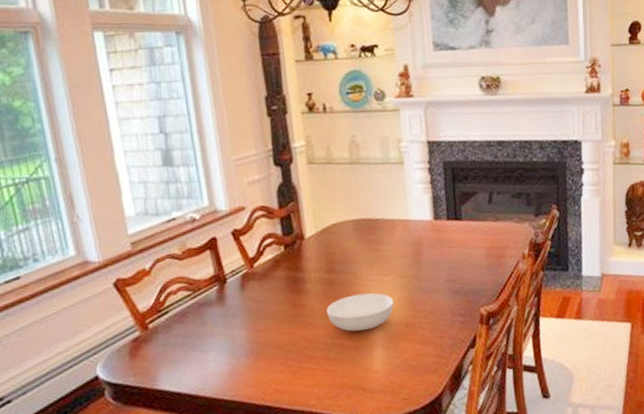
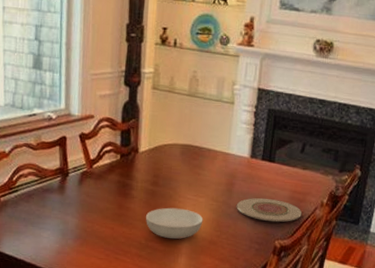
plate: none [428,261,504,289] -> present [236,198,303,223]

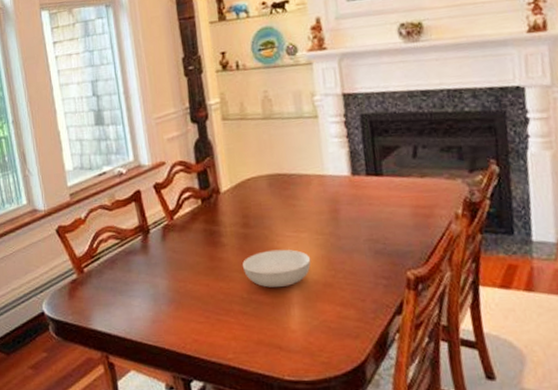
plate: present [236,198,303,223] -> none [347,220,434,249]

